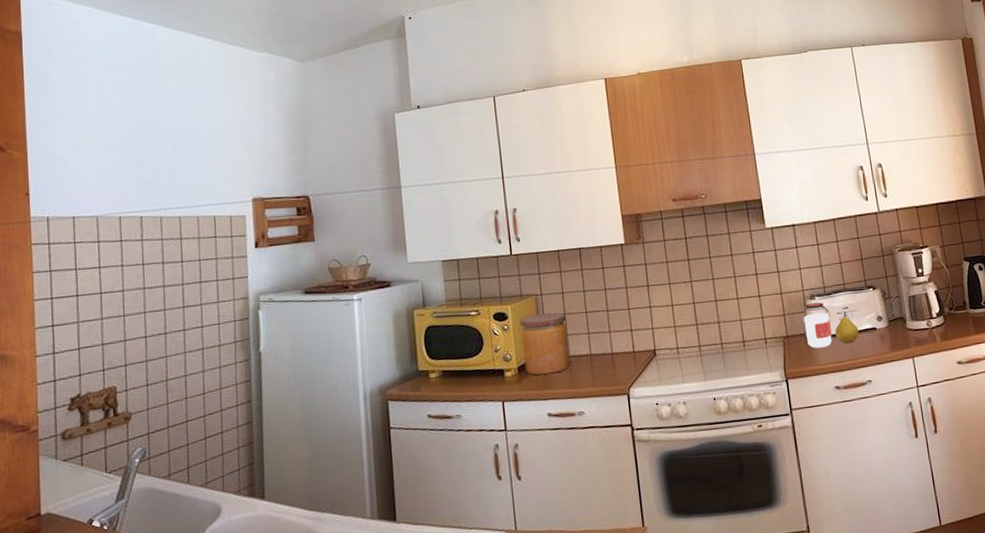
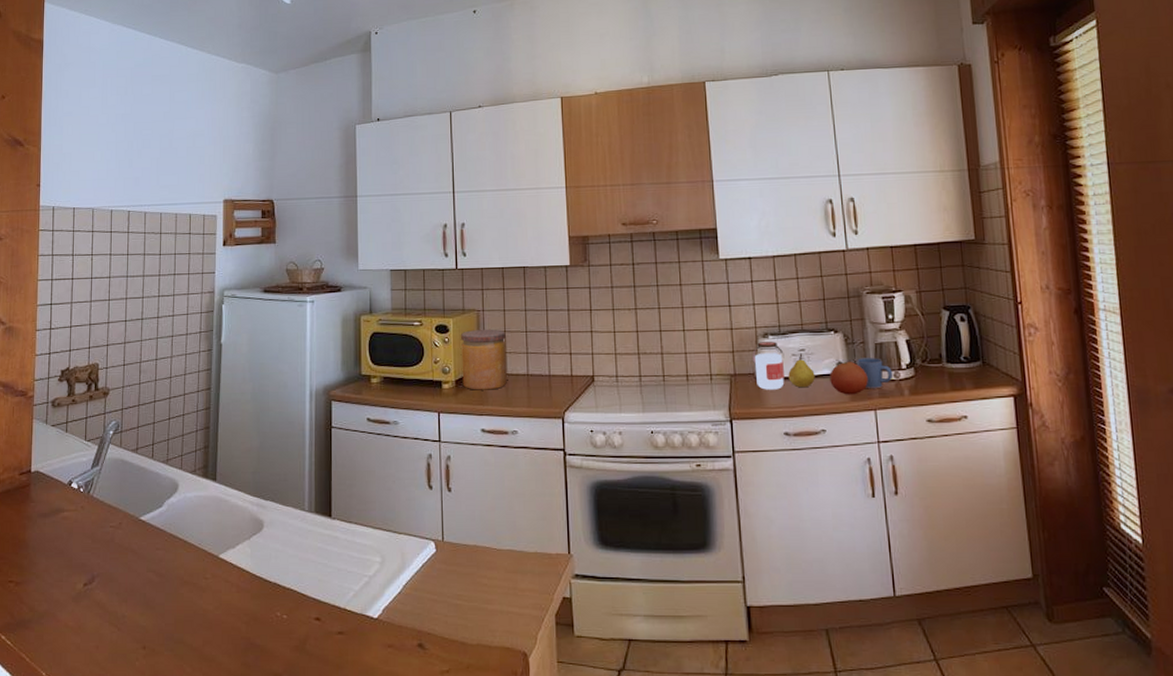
fruit: none [871,314,905,346] -> present [830,361,868,395]
mug: none [893,309,926,339] -> present [856,357,893,389]

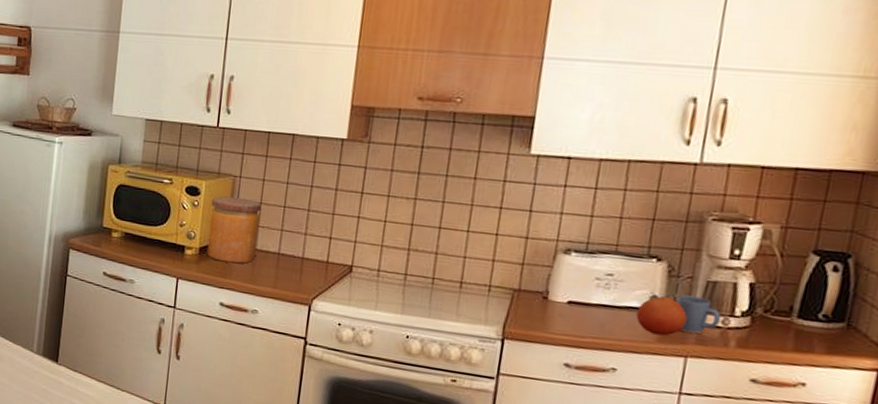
jar: present [752,342,785,390] -> none [543,258,586,315]
fruit: present [788,353,815,388] -> none [584,277,620,319]

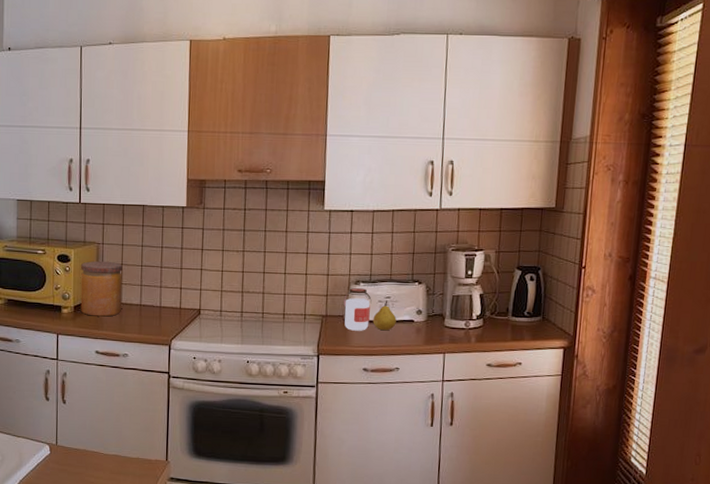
jar: none [543,258,586,315] -> present [343,288,372,331]
fruit: none [584,277,620,319] -> present [373,300,397,331]
fruit: present [636,295,687,336] -> none [409,309,442,339]
mug: present [675,295,721,334] -> none [433,307,464,336]

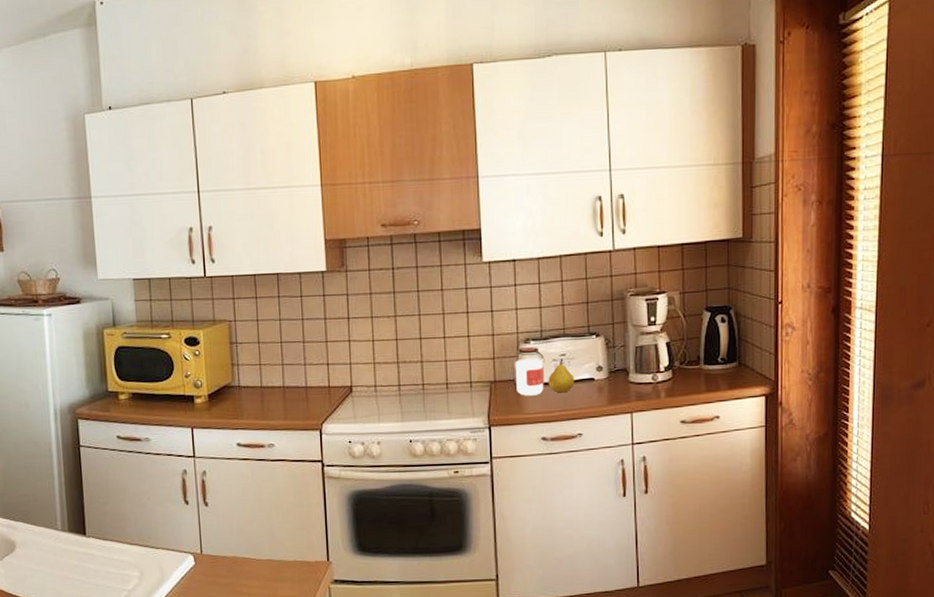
jar: present [80,261,123,317] -> none [212,341,262,404]

